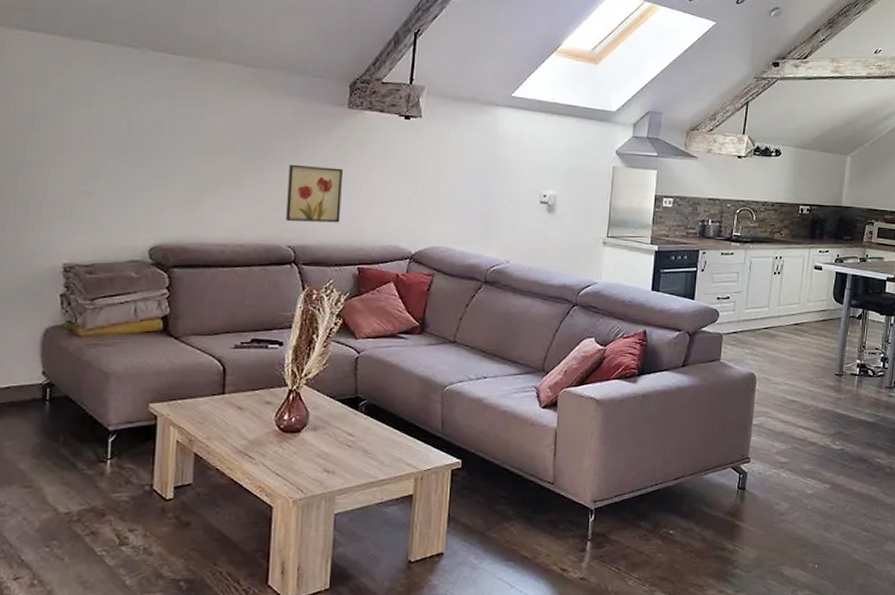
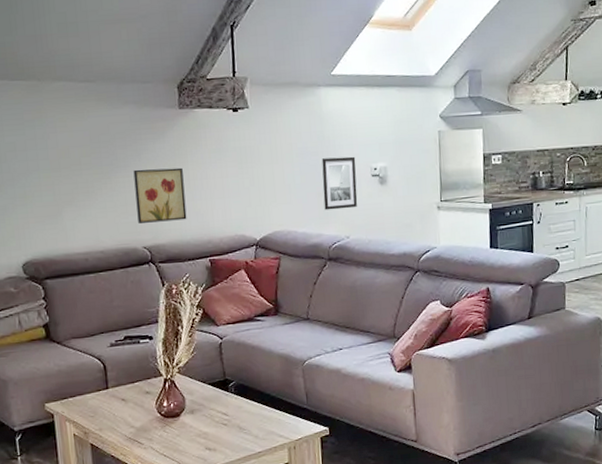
wall art: none [487,178,526,233] -> present [321,156,358,210]

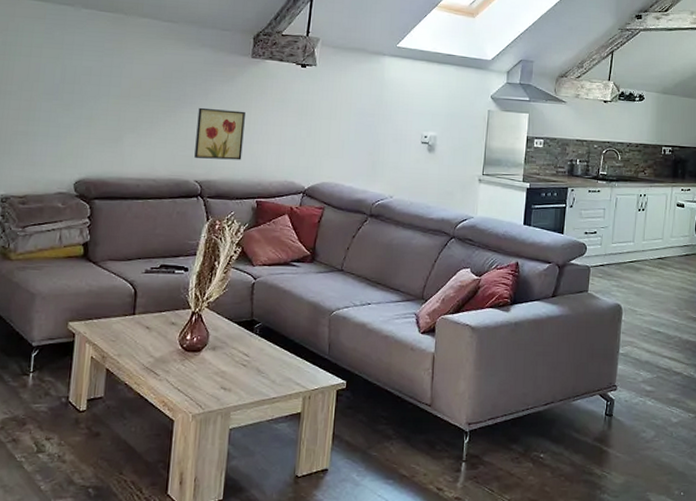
wall art: present [321,156,358,210] -> none [373,121,409,170]

